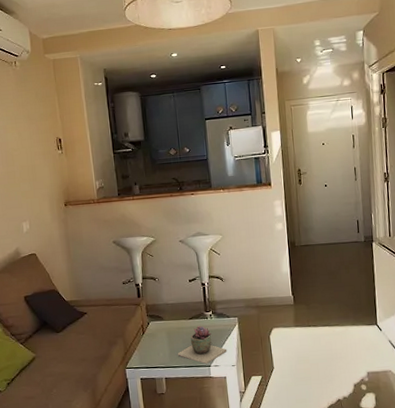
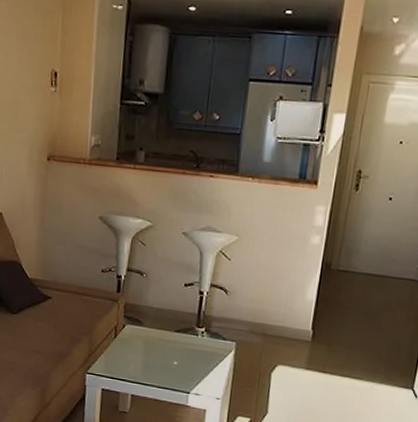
succulent plant: present [177,326,227,364] -> none [151,342,214,390]

